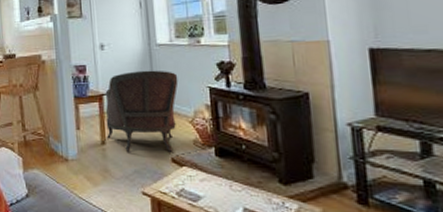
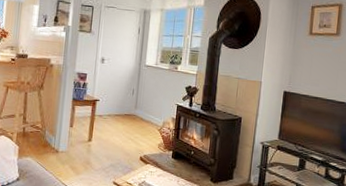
armchair: present [105,70,178,153] -> none [94,84,157,153]

